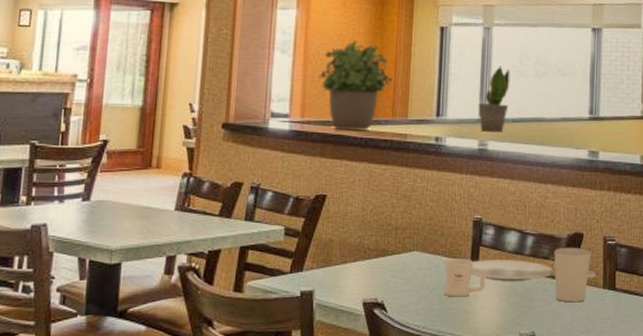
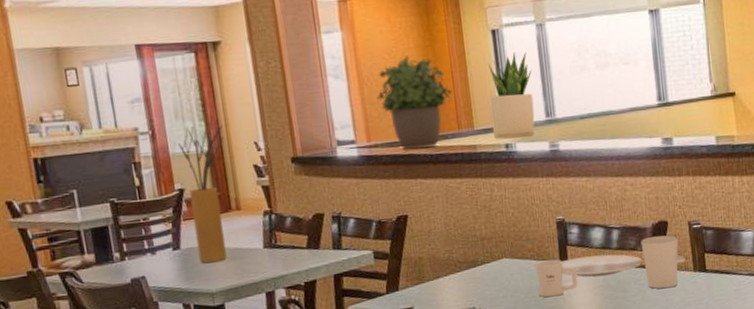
vase: none [106,76,163,219] -> present [179,120,227,264]
planter: none [425,50,473,134] -> present [488,52,535,140]
potted plant: present [478,66,510,133] -> none [543,62,575,133]

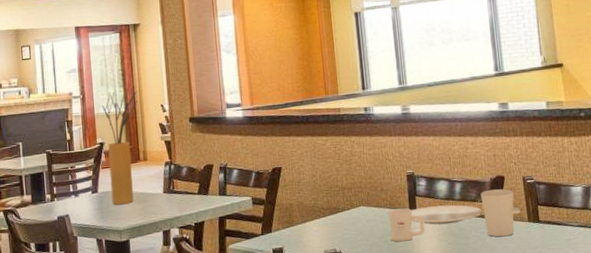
potted plant: present [377,56,453,149] -> none [260,34,321,111]
planter: present [488,52,535,140] -> none [351,30,390,104]

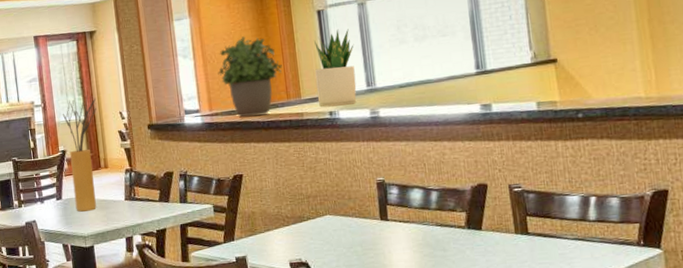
potted plant: none [260,34,321,111] -> present [218,36,282,117]
planter: none [351,30,390,104] -> present [314,29,357,108]
mug: present [387,208,425,242] -> none [356,217,398,253]
plate: present [411,204,482,225] -> none [382,214,462,235]
cup: present [480,188,521,237] -> none [459,197,507,250]

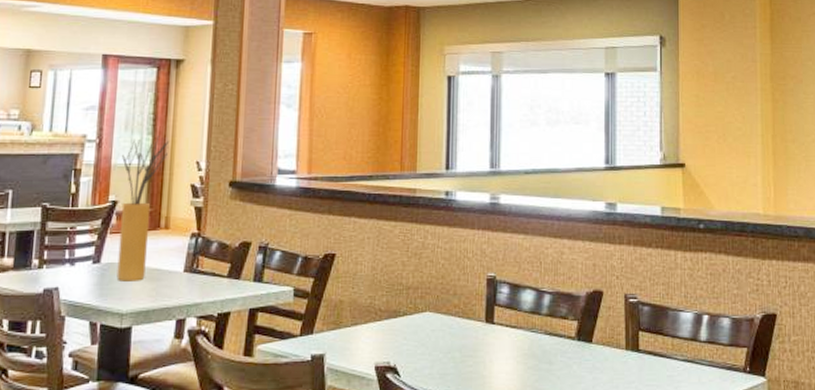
potted plant: present [218,36,282,117] -> none [325,92,400,185]
planter: present [314,29,357,108] -> none [434,100,483,187]

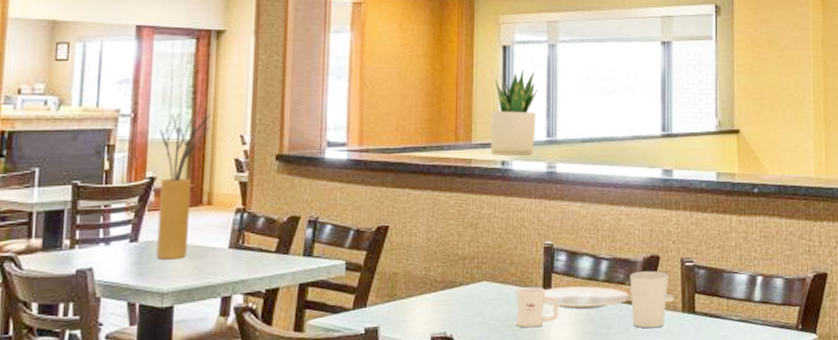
planter: none [434,100,483,187] -> present [490,69,539,157]
mug: none [458,319,502,360] -> present [515,287,560,328]
plate: none [485,320,572,343] -> present [543,286,630,309]
cup: none [572,305,619,366] -> present [630,270,675,329]

